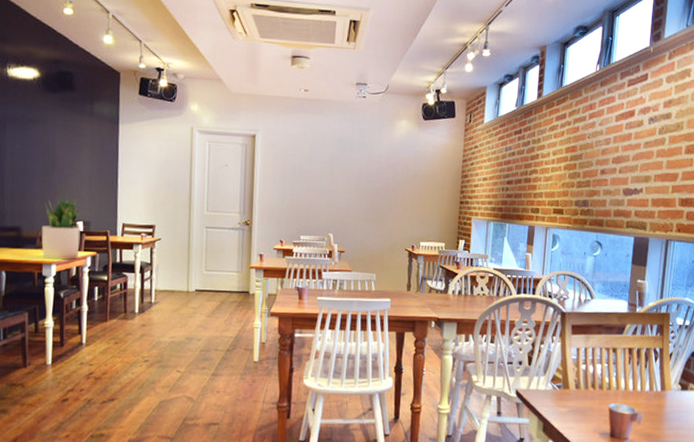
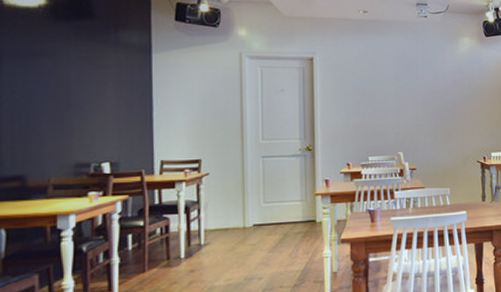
planter: present [41,194,81,260] -> none [54,134,107,209]

